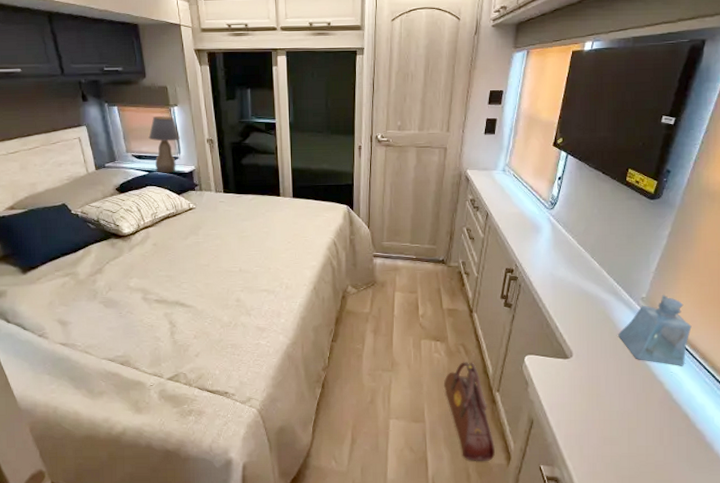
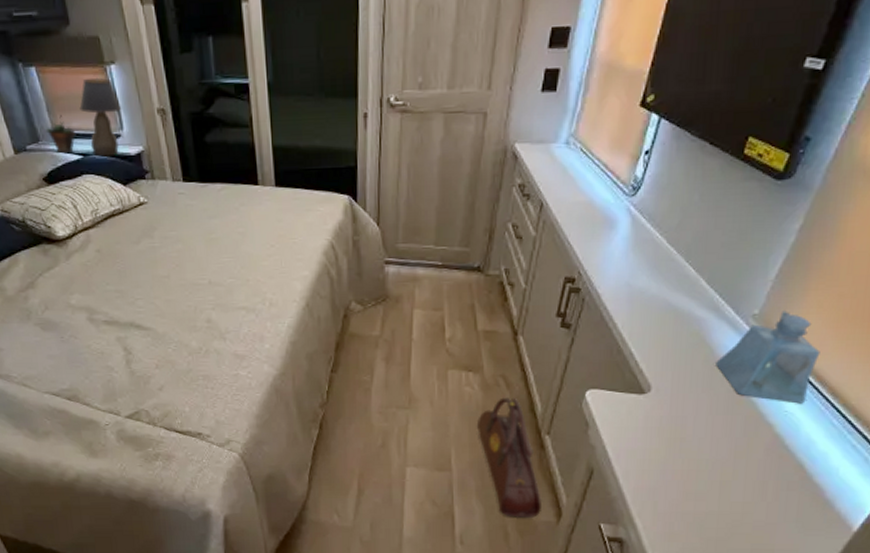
succulent plant: none [121,141,144,170] -> present [45,114,75,154]

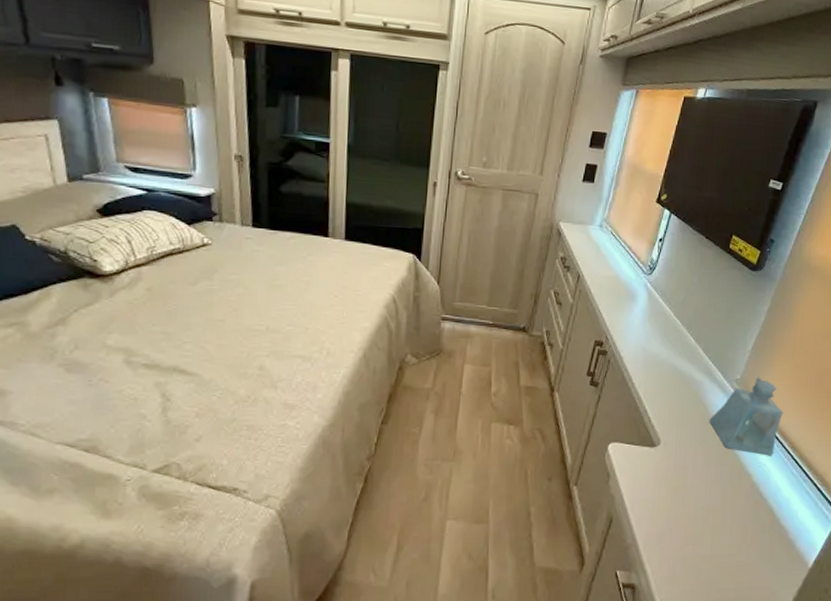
succulent plant: present [45,114,75,154] -> none [108,147,142,187]
table lamp: present [79,77,121,157] -> none [151,117,196,195]
handbag: present [476,397,541,519] -> none [513,450,567,570]

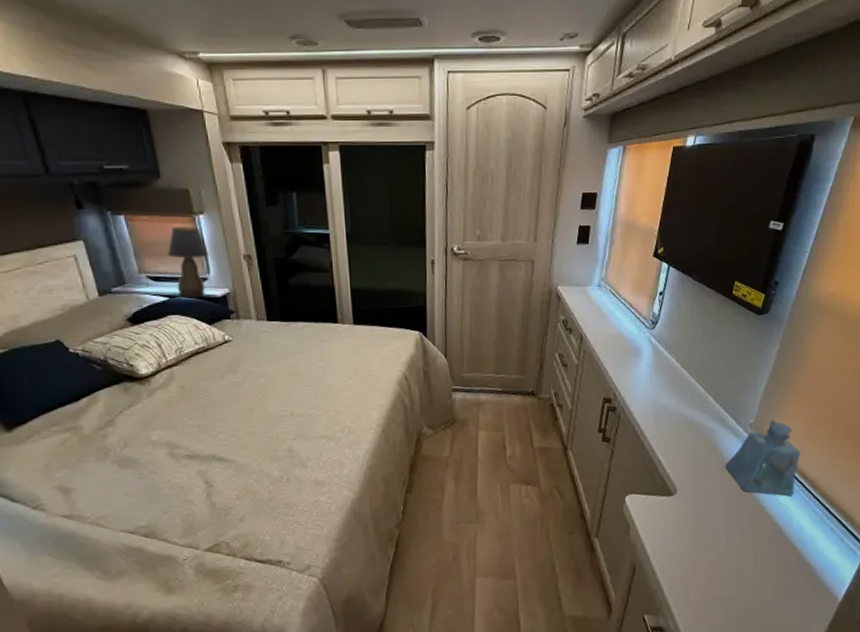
table lamp: none [151,117,196,195] -> present [167,226,208,298]

